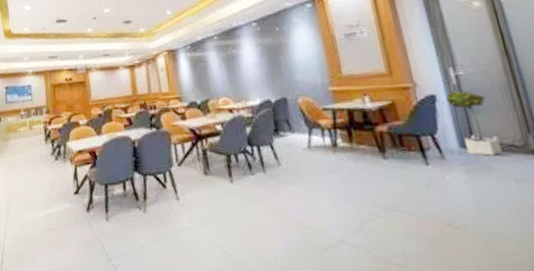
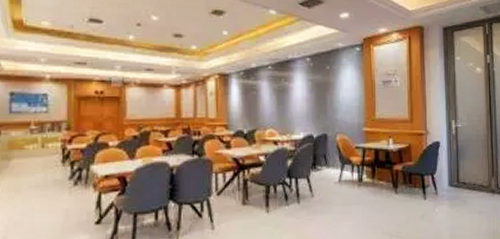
potted tree: present [446,90,502,156] -> none [446,139,474,193]

